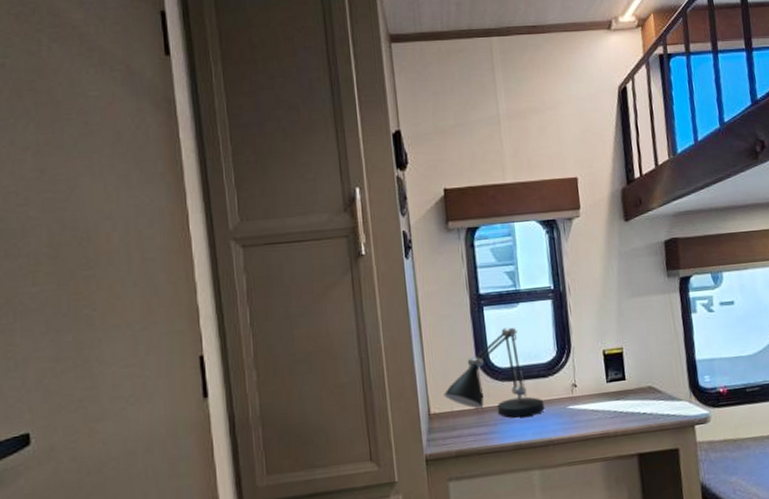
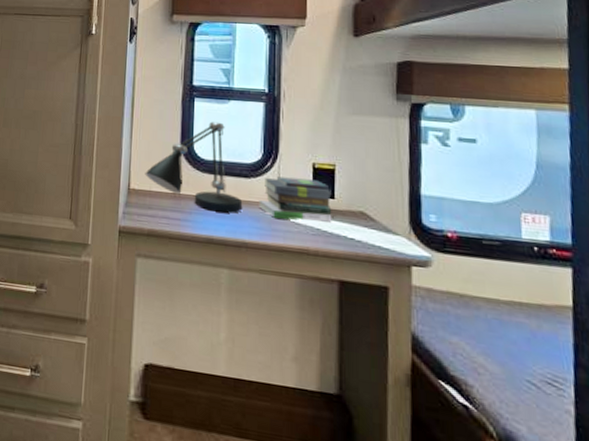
books: none [559,365,626,410] -> present [259,176,332,222]

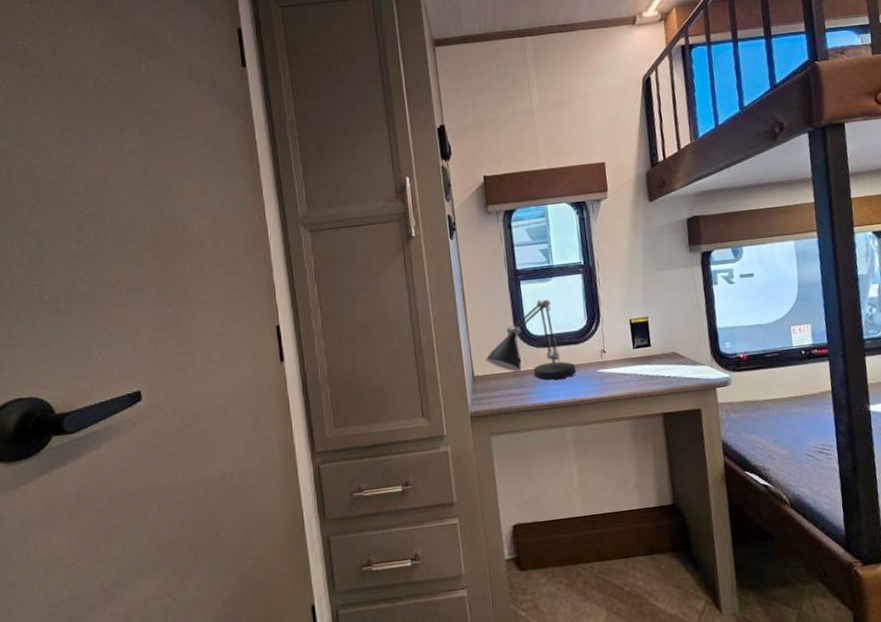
books: present [259,176,332,222] -> none [589,333,651,374]

